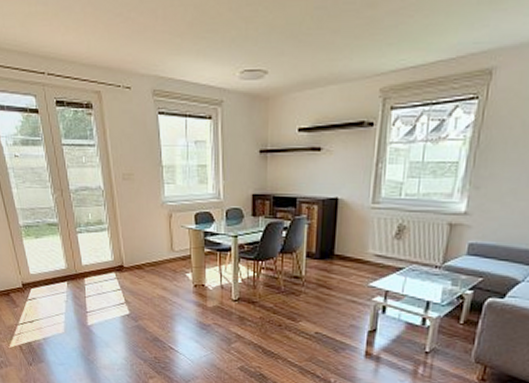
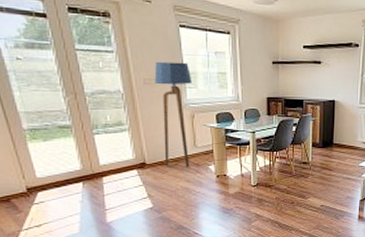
floor lamp: none [133,154,171,274] -> present [154,61,192,168]

